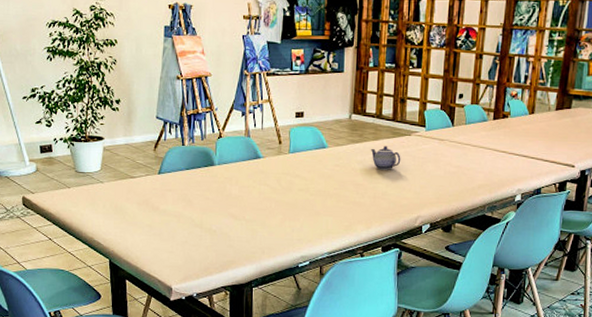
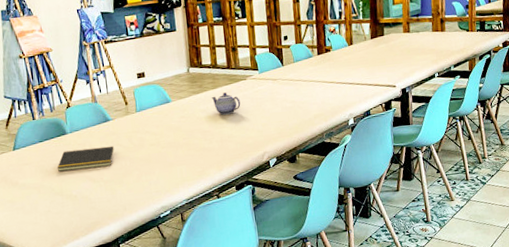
notepad: none [200,183,261,205] -> present [57,145,114,171]

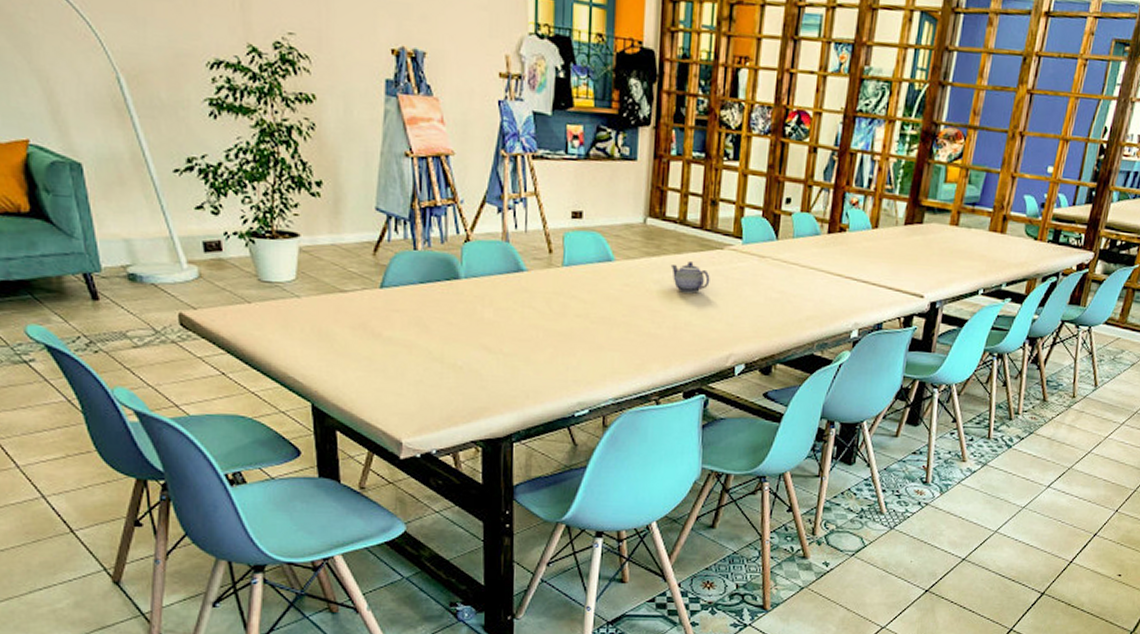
notepad: present [57,145,114,171] -> none [439,302,524,334]

